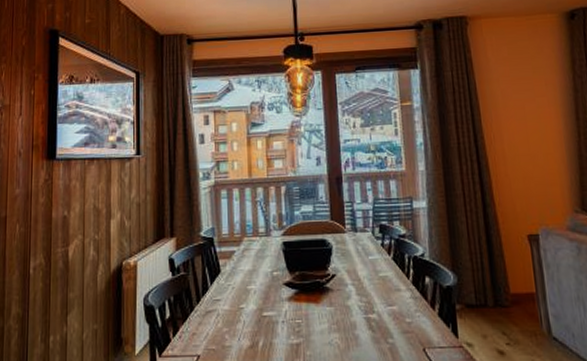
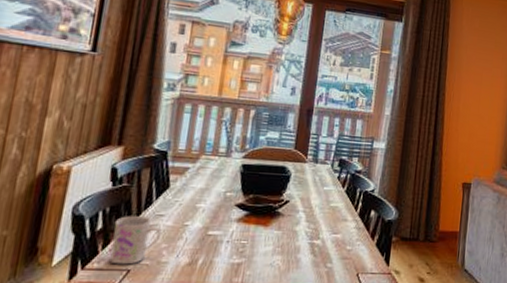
mug: none [179,302,221,351] -> present [109,216,162,265]

